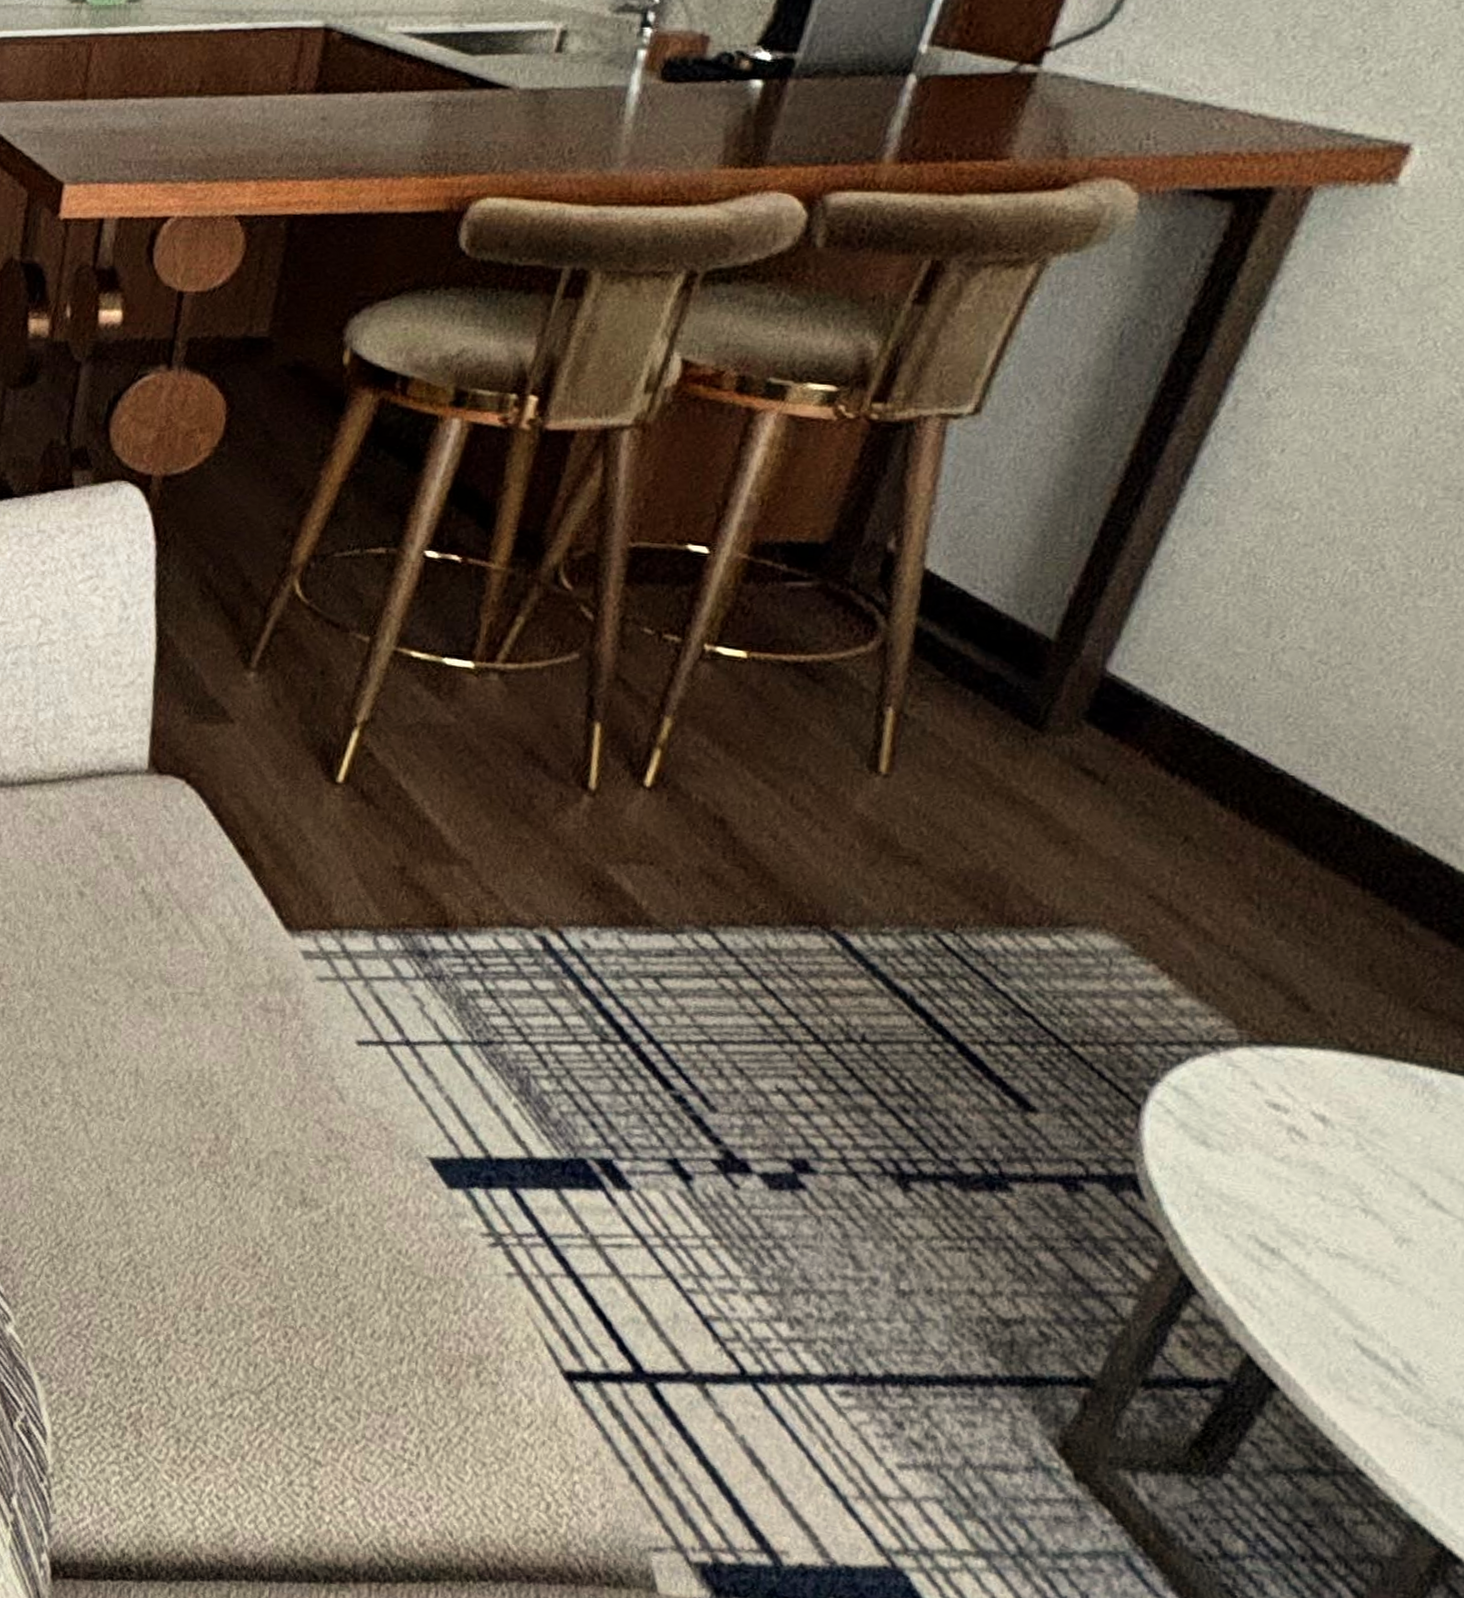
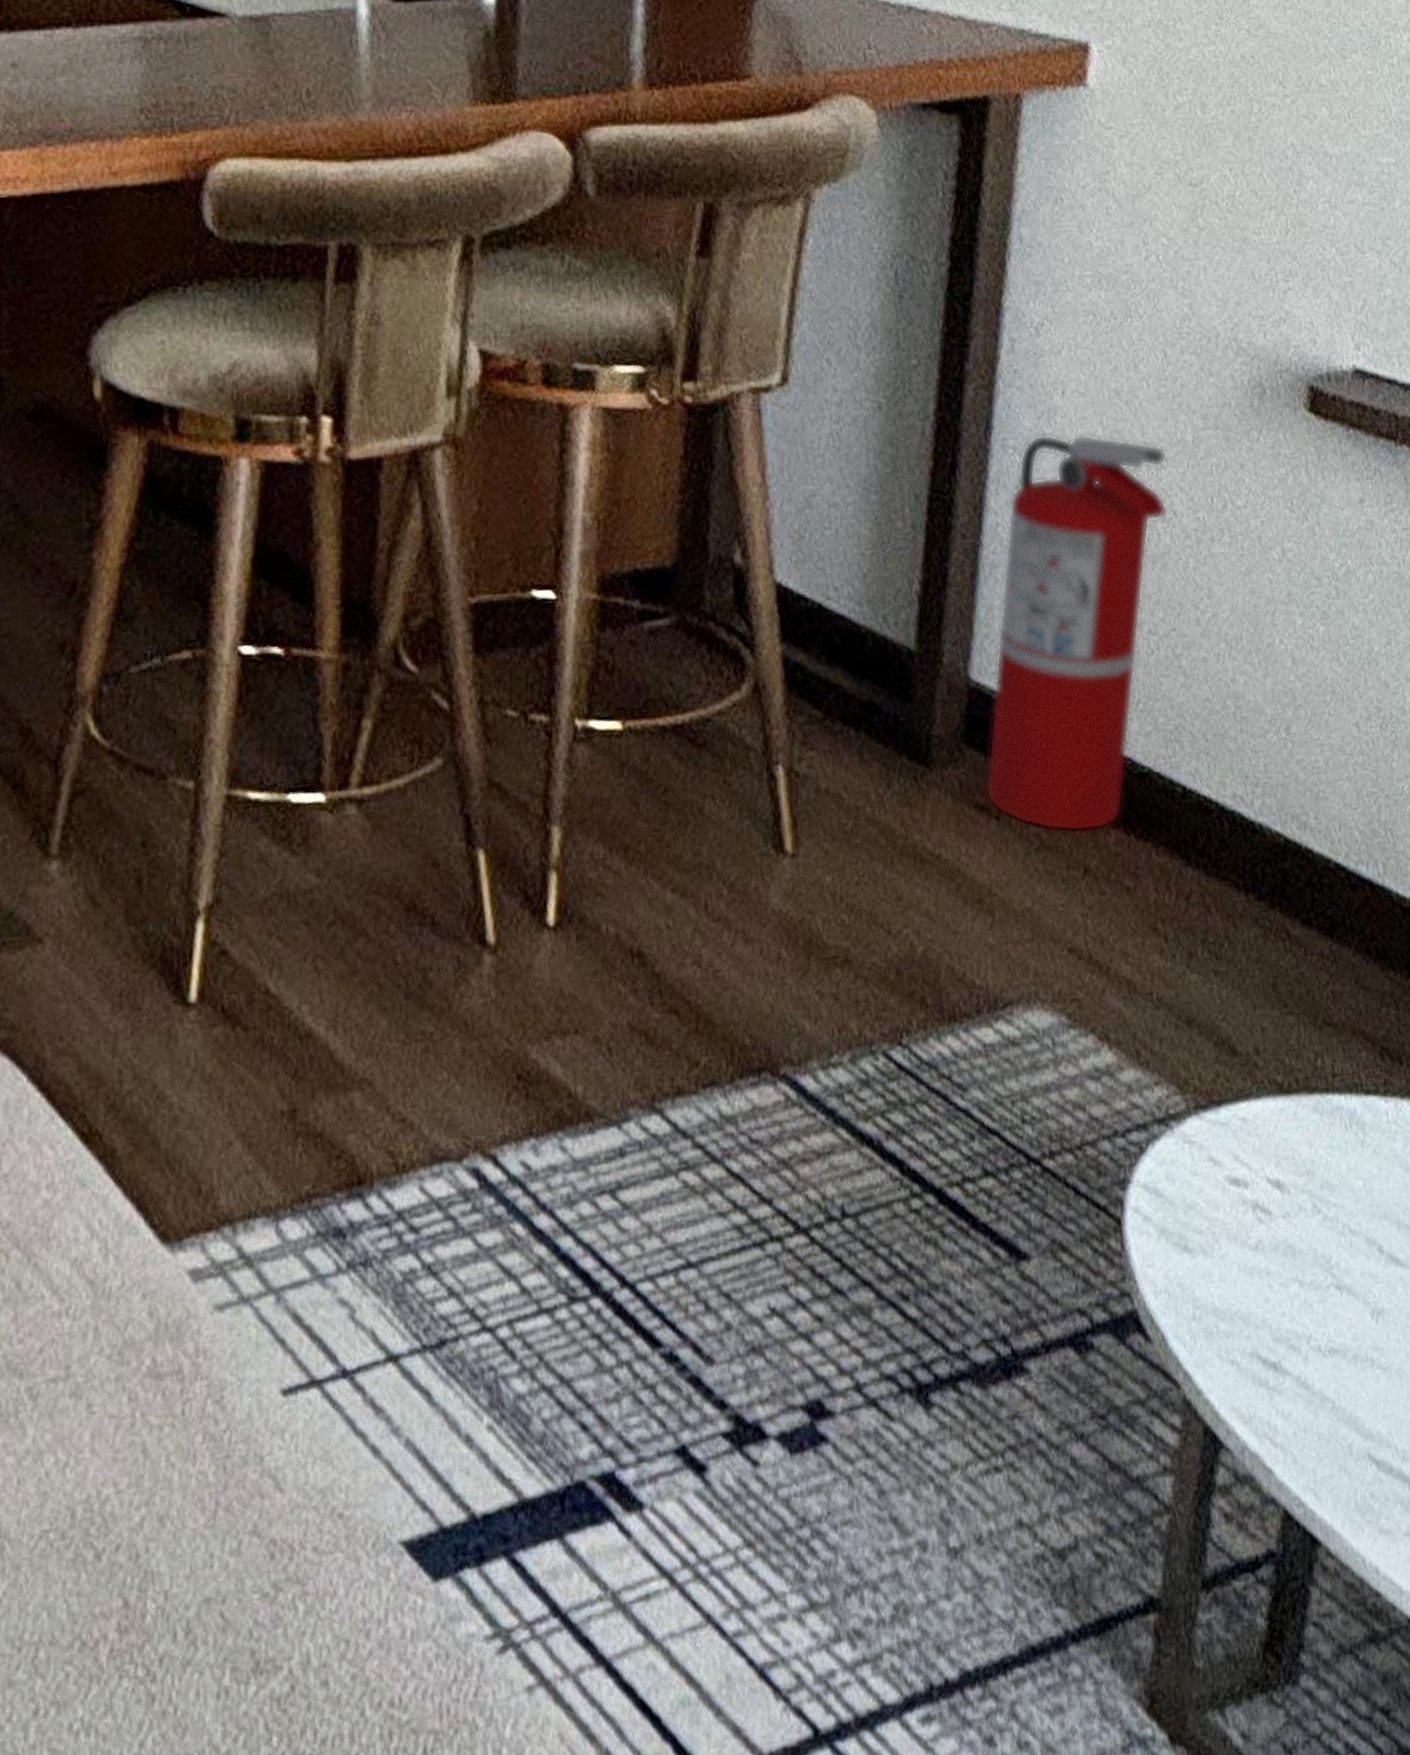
fire extinguisher: none [1096,483,1390,811] -> present [985,434,1167,833]

